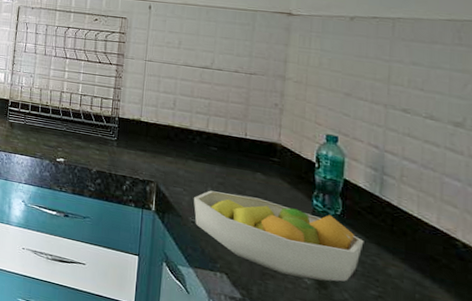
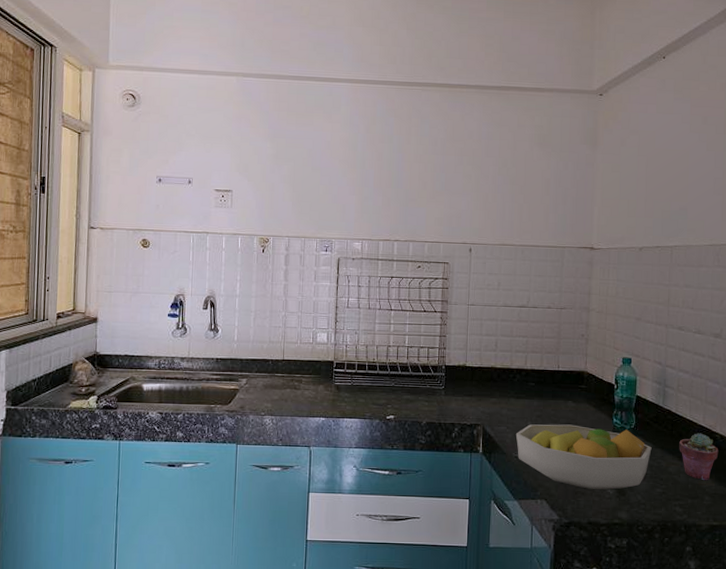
potted succulent: none [402,235,460,294] -> present [679,433,719,481]

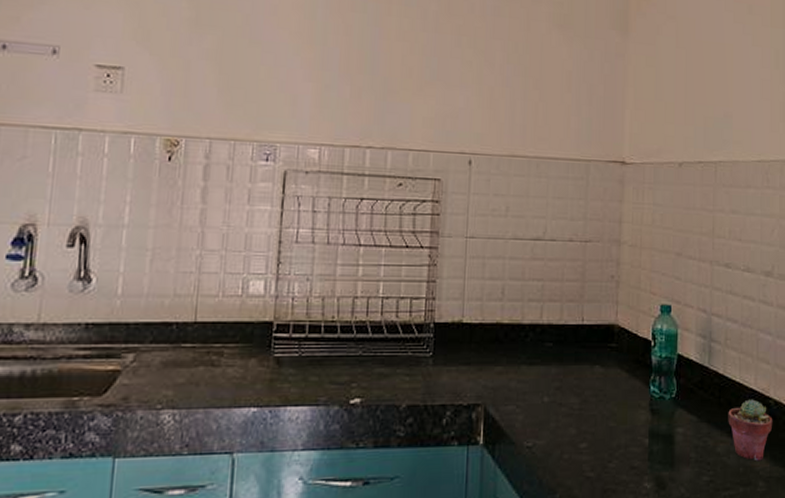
fruit bowl: present [515,424,652,489] -> none [527,397,697,484]

